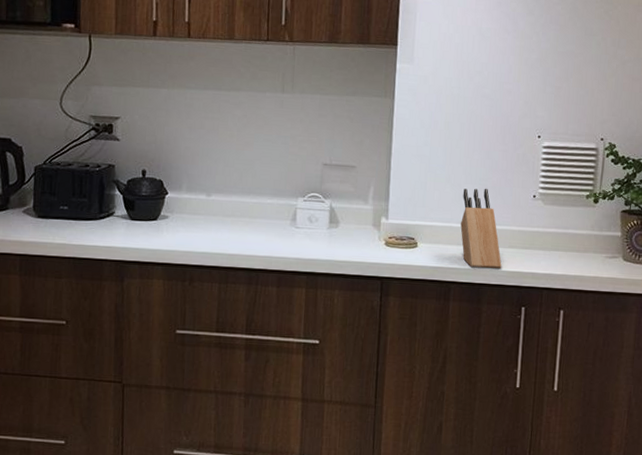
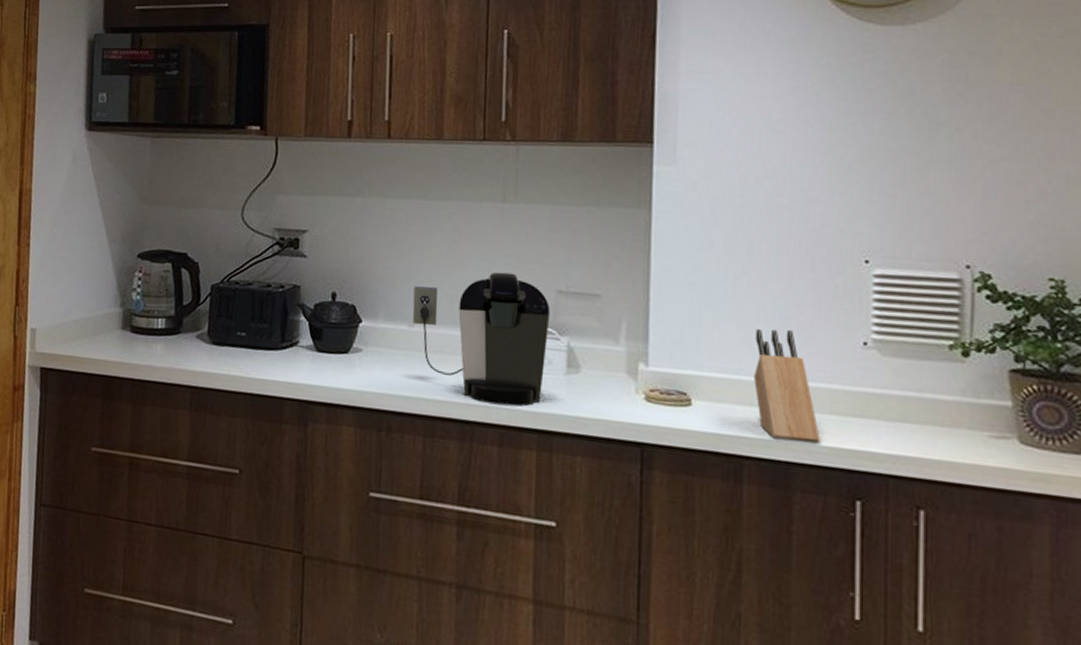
coffee maker: none [209,150,318,255] -> present [412,272,551,405]

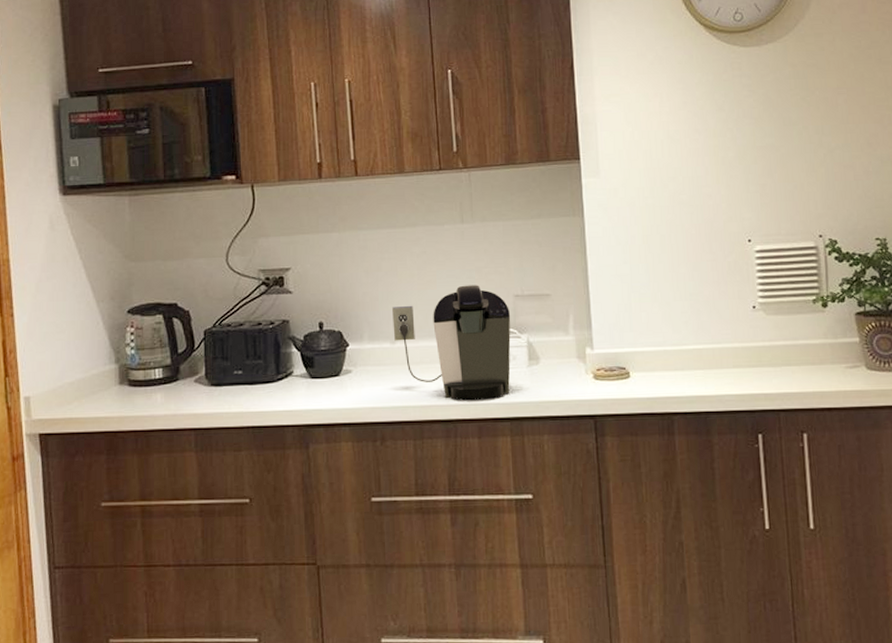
knife block: present [754,329,820,444] -> none [673,303,728,395]

